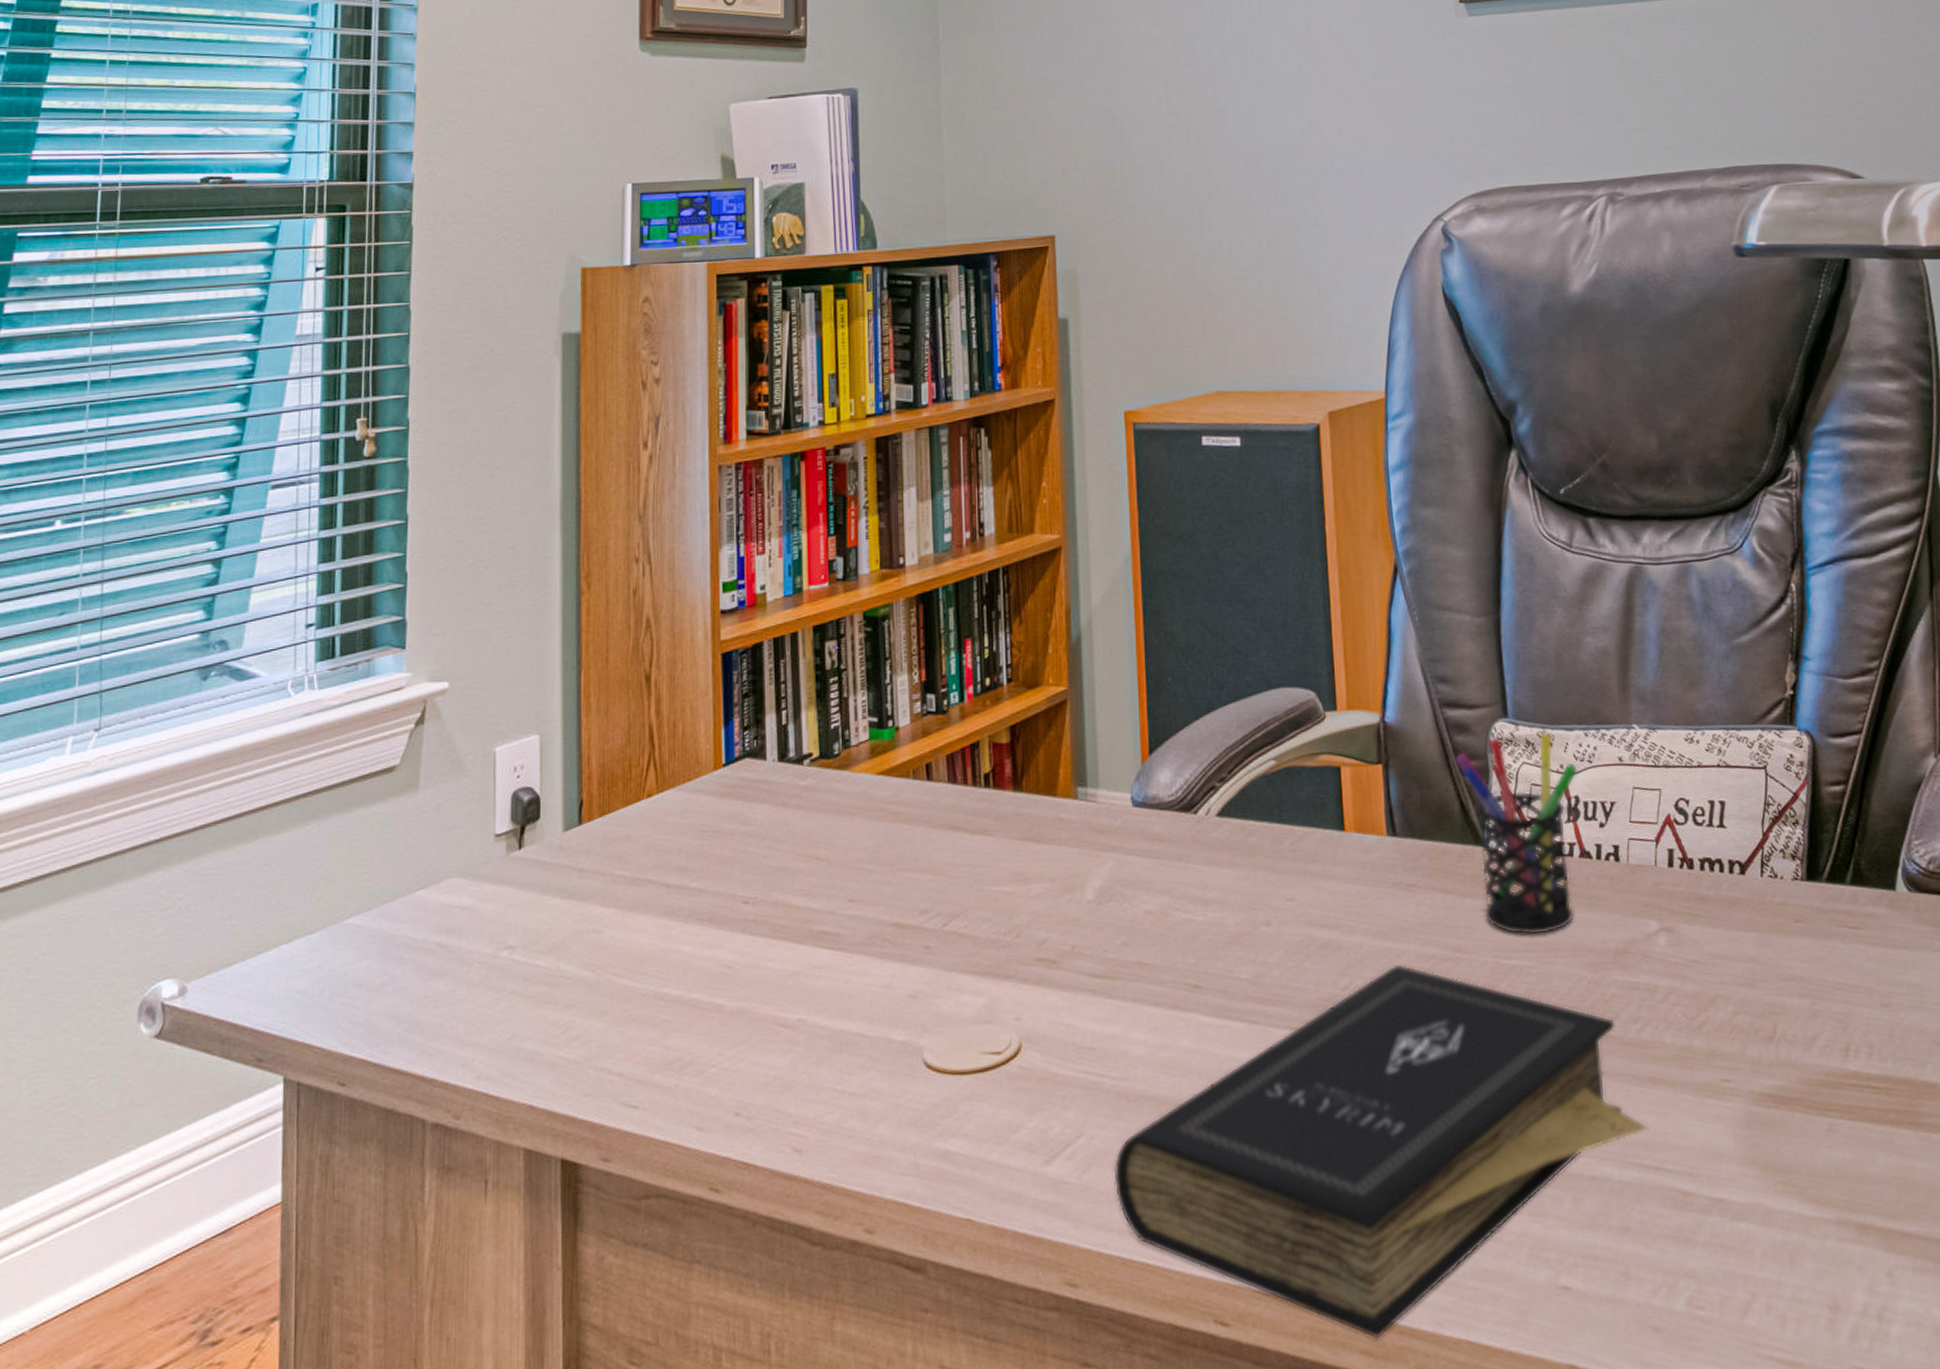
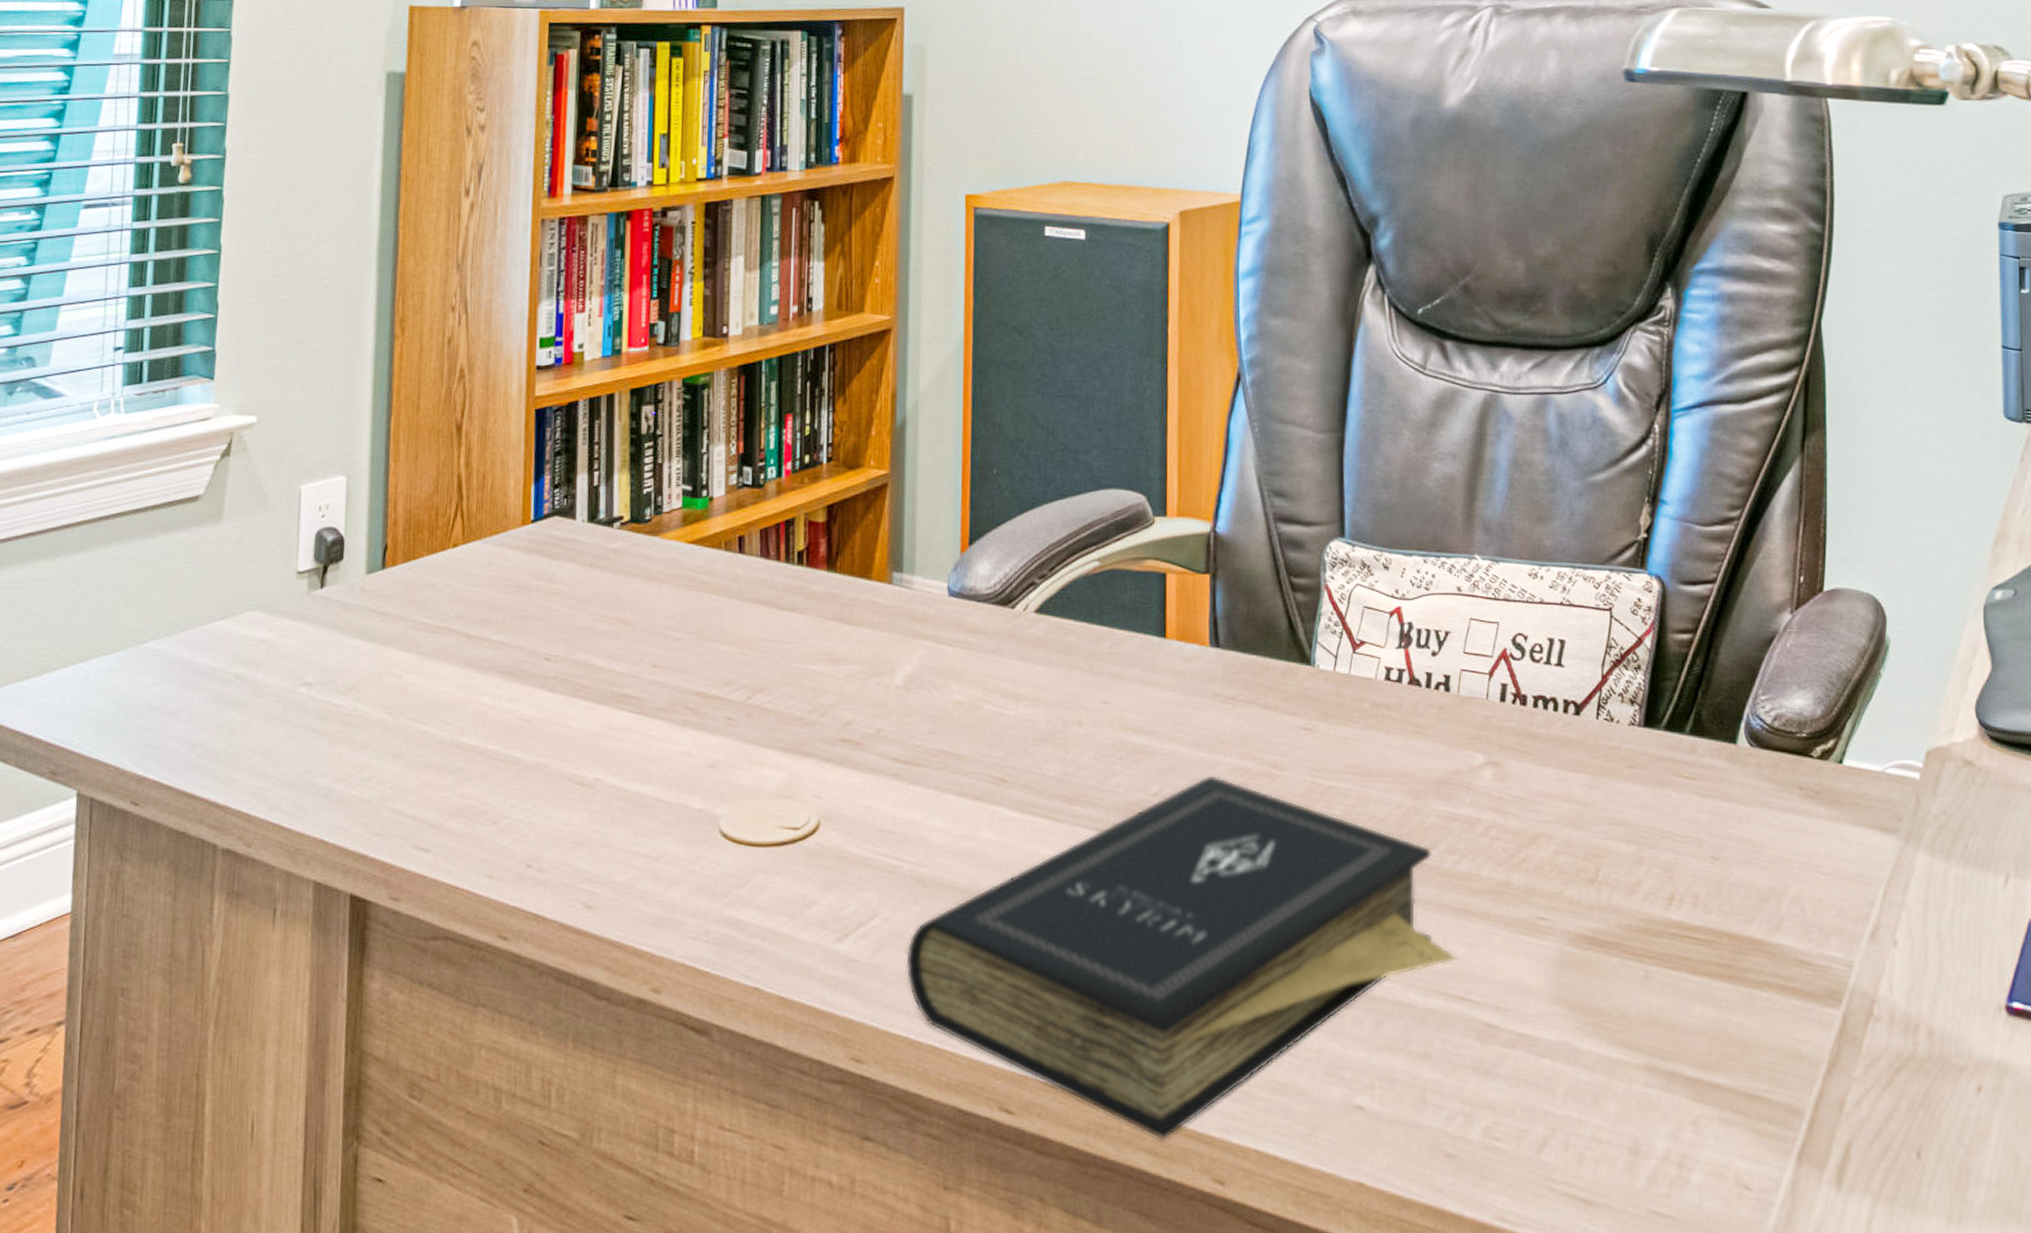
pen holder: present [1454,731,1578,935] -> none [1285,554,1414,759]

